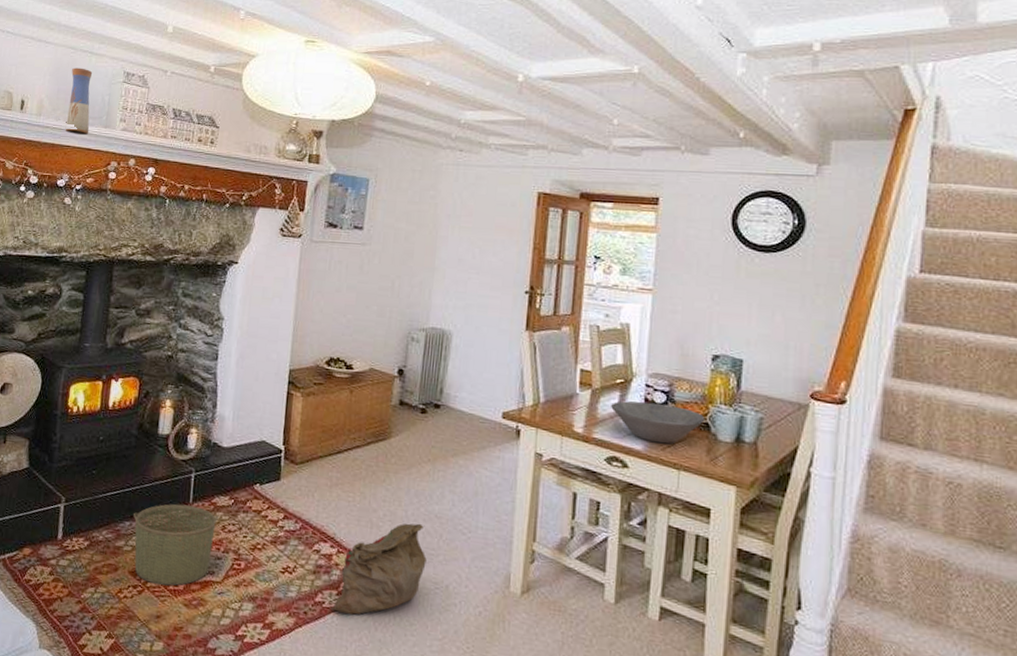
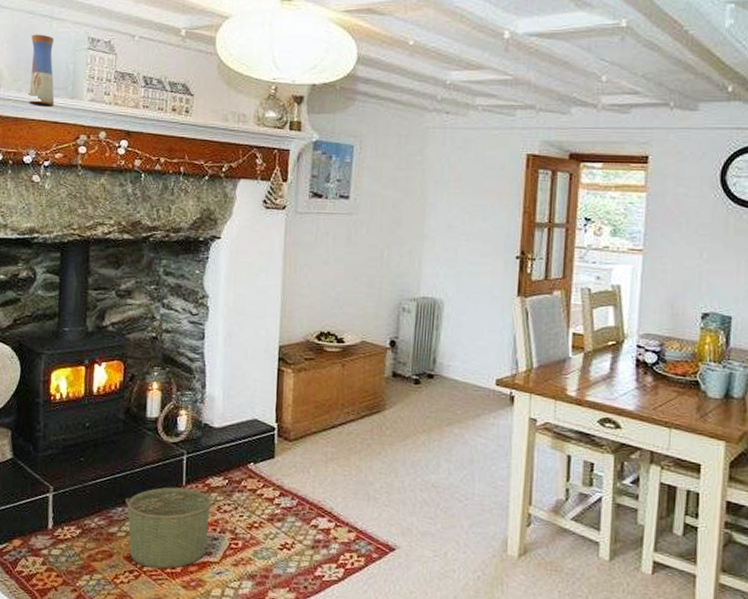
bag: present [330,523,427,615] -> none [330,493,425,587]
bowl: present [611,401,706,444] -> none [603,362,696,404]

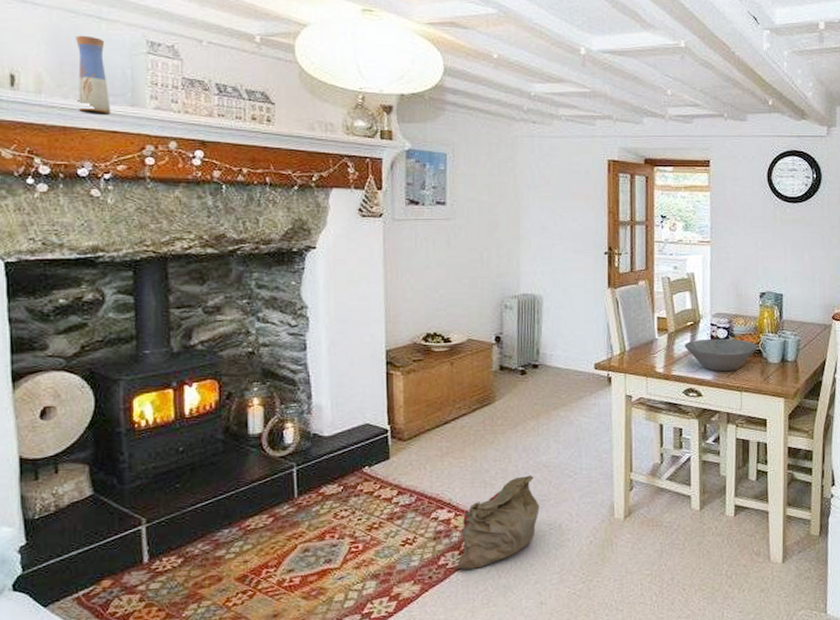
basket: present [126,487,214,569] -> none [232,500,329,585]
bag: none [330,493,425,587] -> present [454,475,540,570]
bowl: none [603,362,696,404] -> present [685,338,758,372]

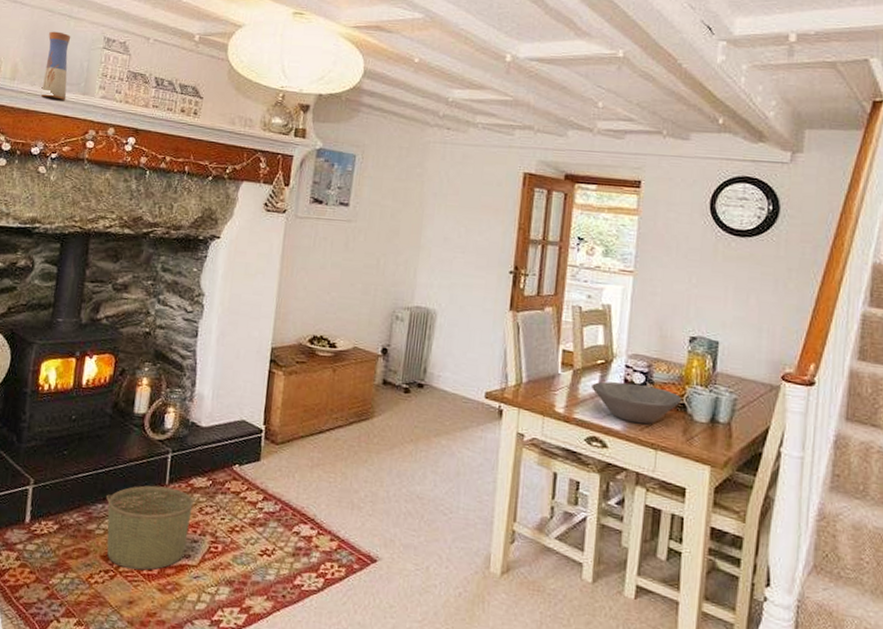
basket: none [232,500,329,585] -> present [106,485,196,571]
bag: present [454,475,540,570] -> none [309,503,408,598]

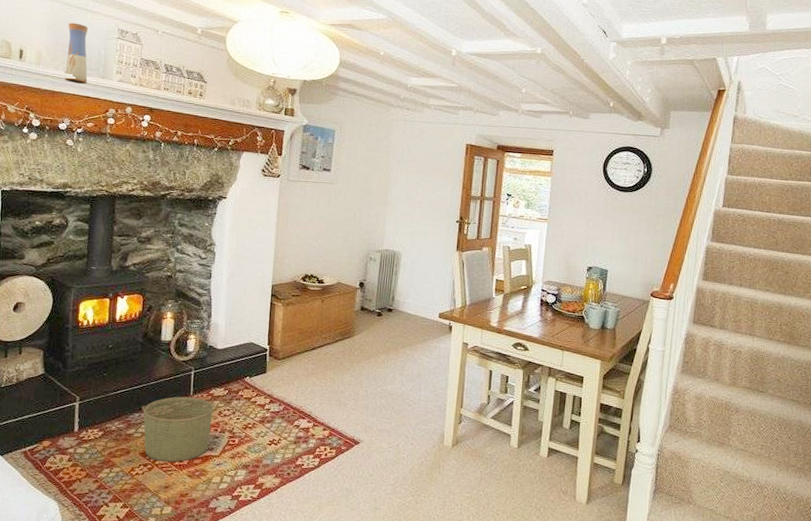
bowl: present [592,381,682,425] -> none [517,302,582,332]

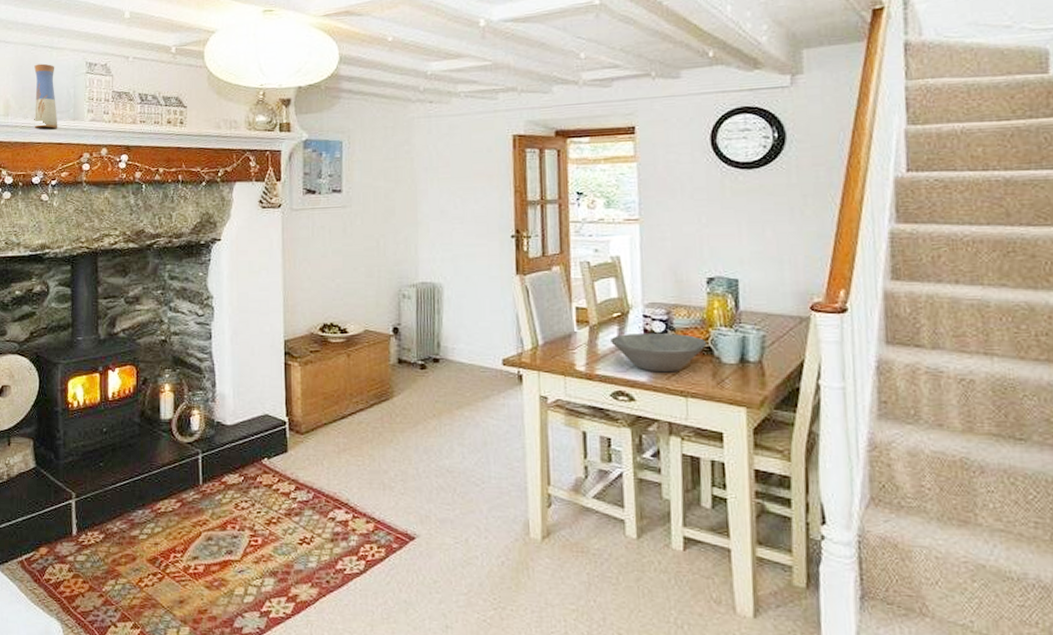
basket: present [142,396,216,462] -> none [145,487,231,570]
bowl: none [517,302,582,332] -> present [611,332,707,373]

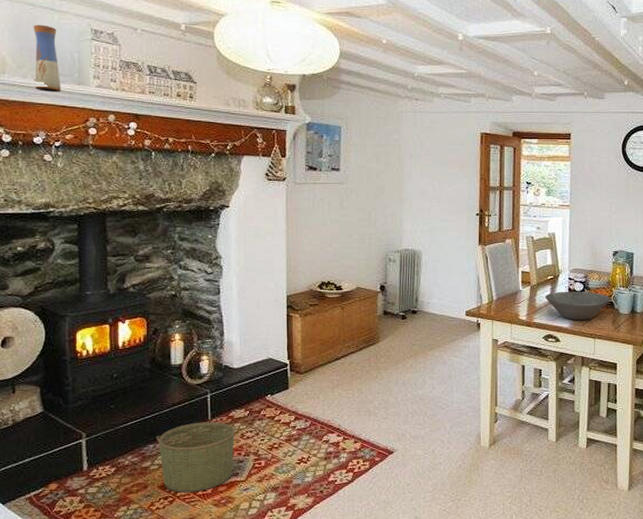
basket: none [145,487,231,570] -> present [156,422,237,492]

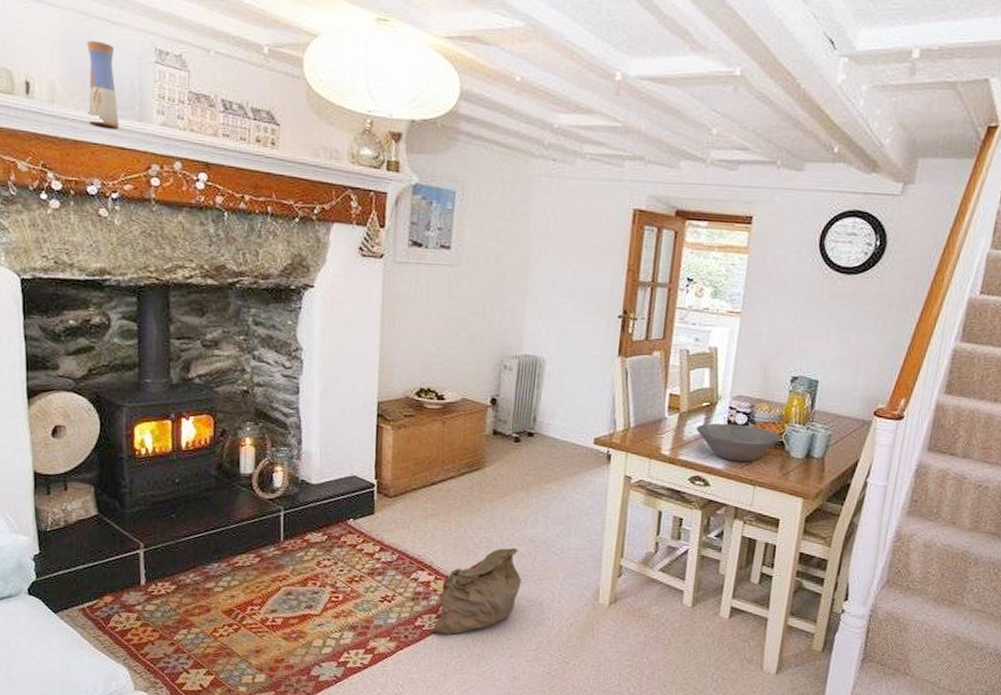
basket: present [156,422,237,492] -> none [222,543,313,622]
bag: none [342,406,416,486] -> present [430,547,522,635]

